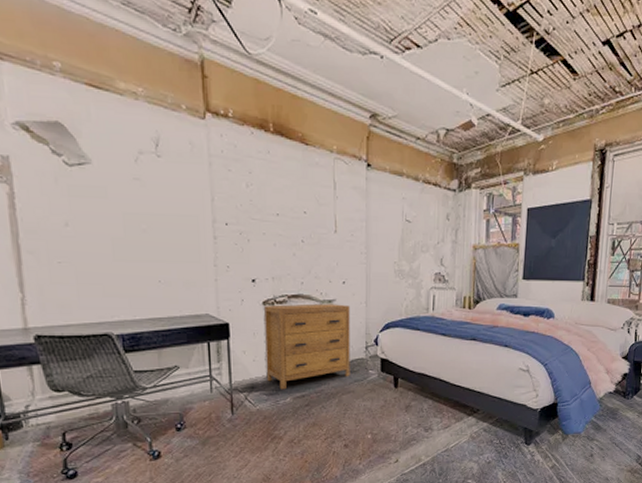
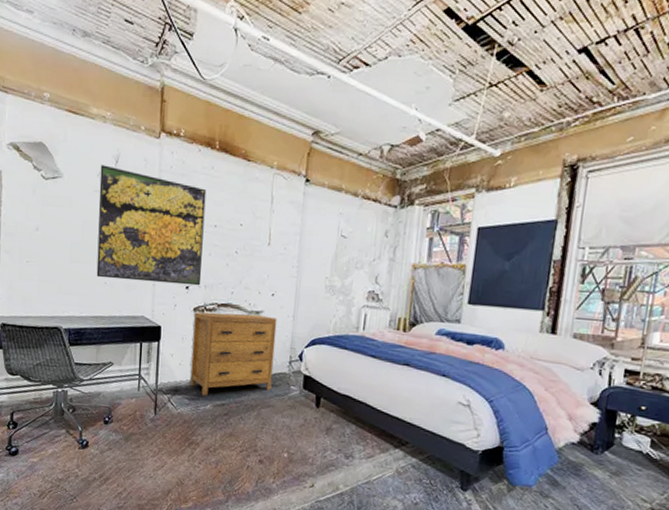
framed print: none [137,149,268,278] -> present [96,165,207,286]

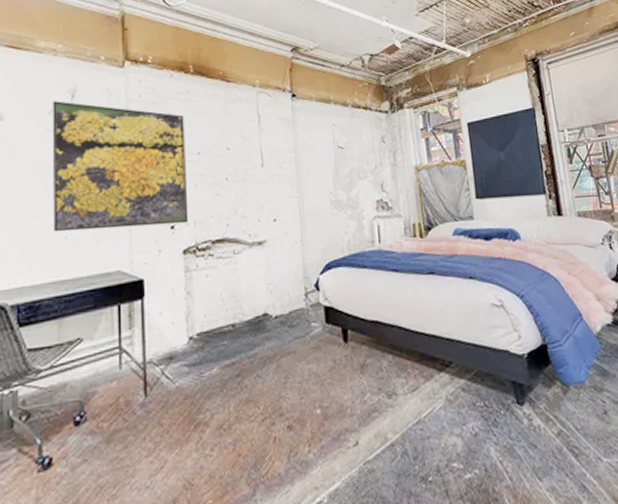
dresser: present [190,312,278,396] -> none [185,245,289,358]

